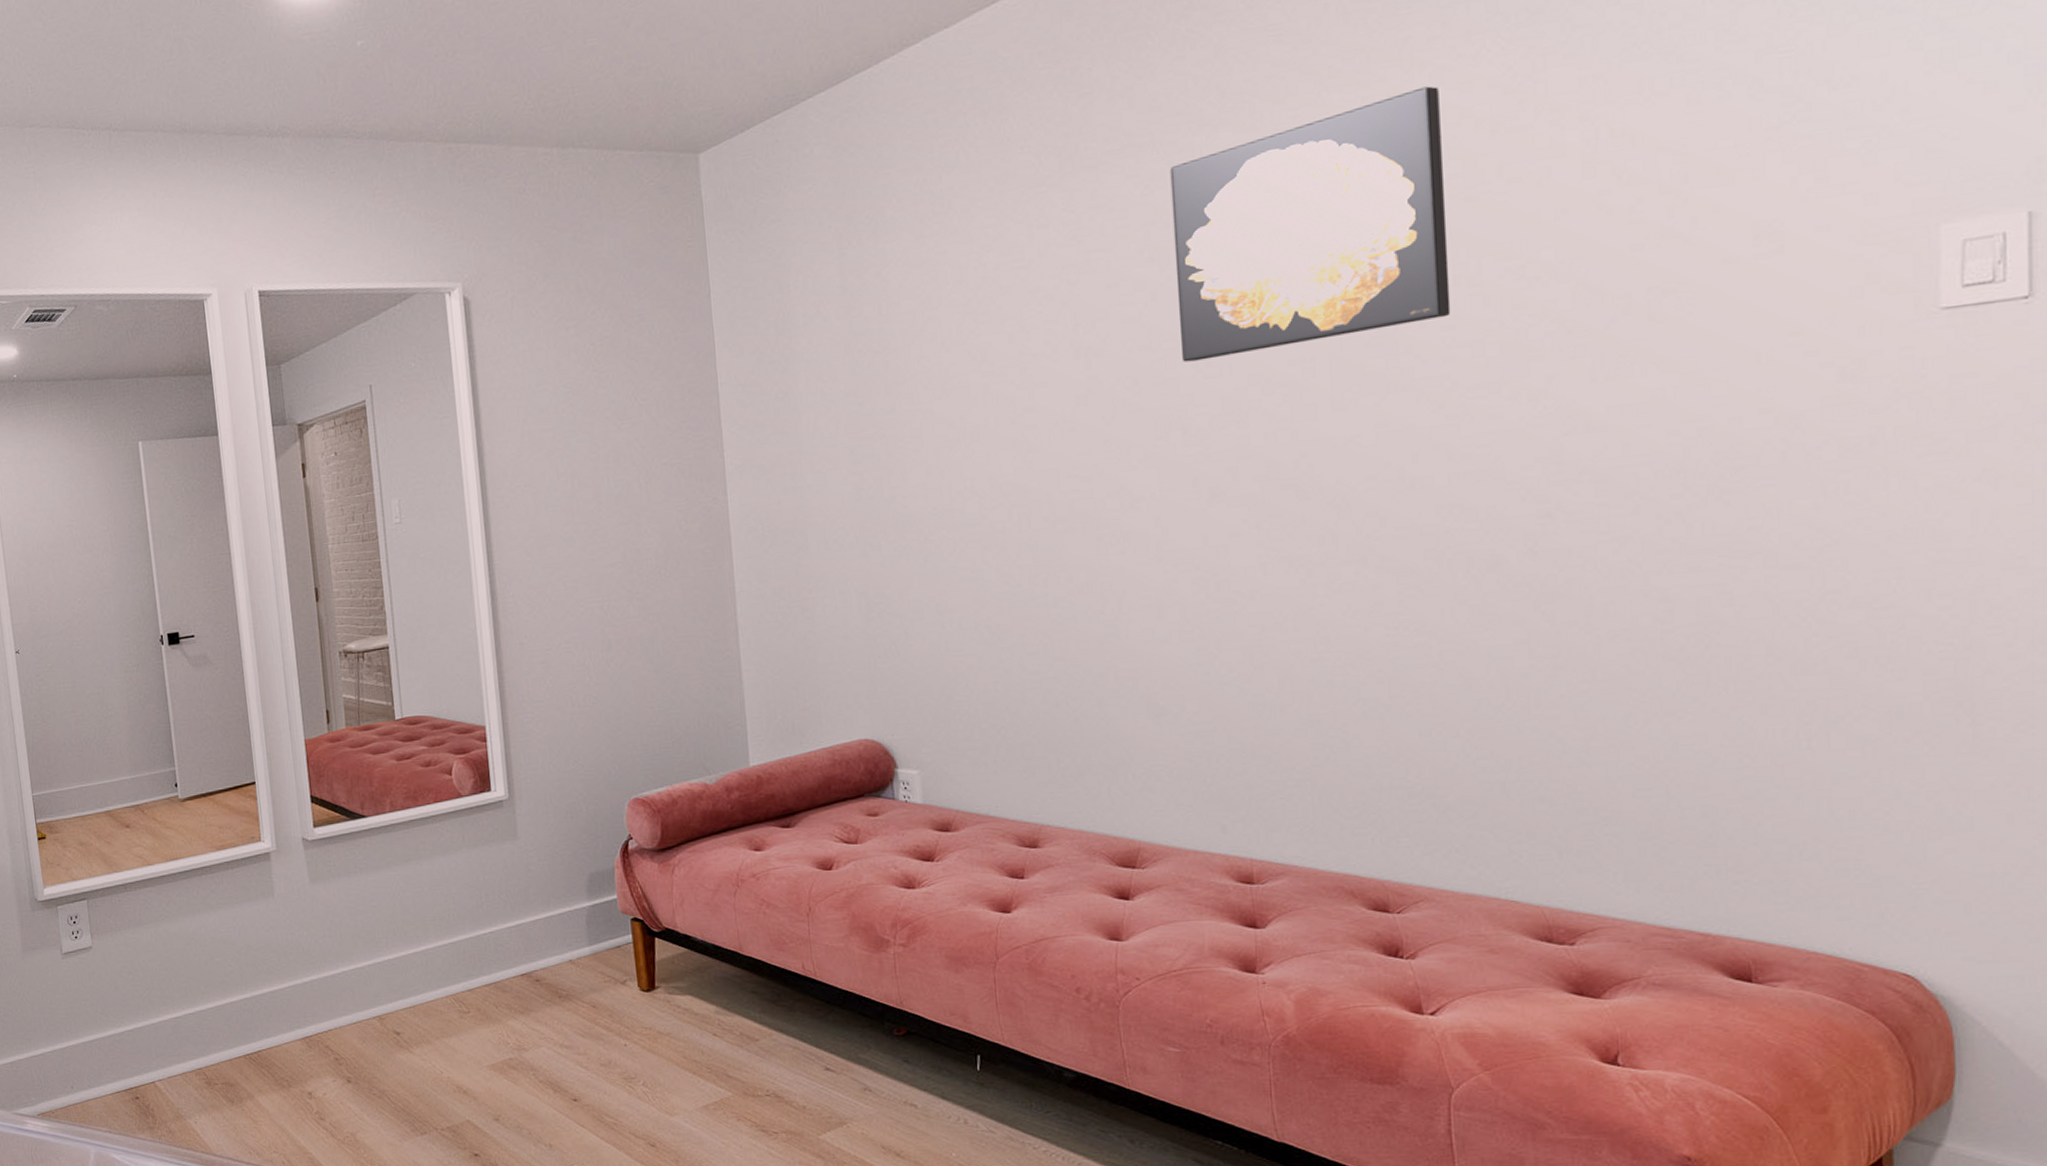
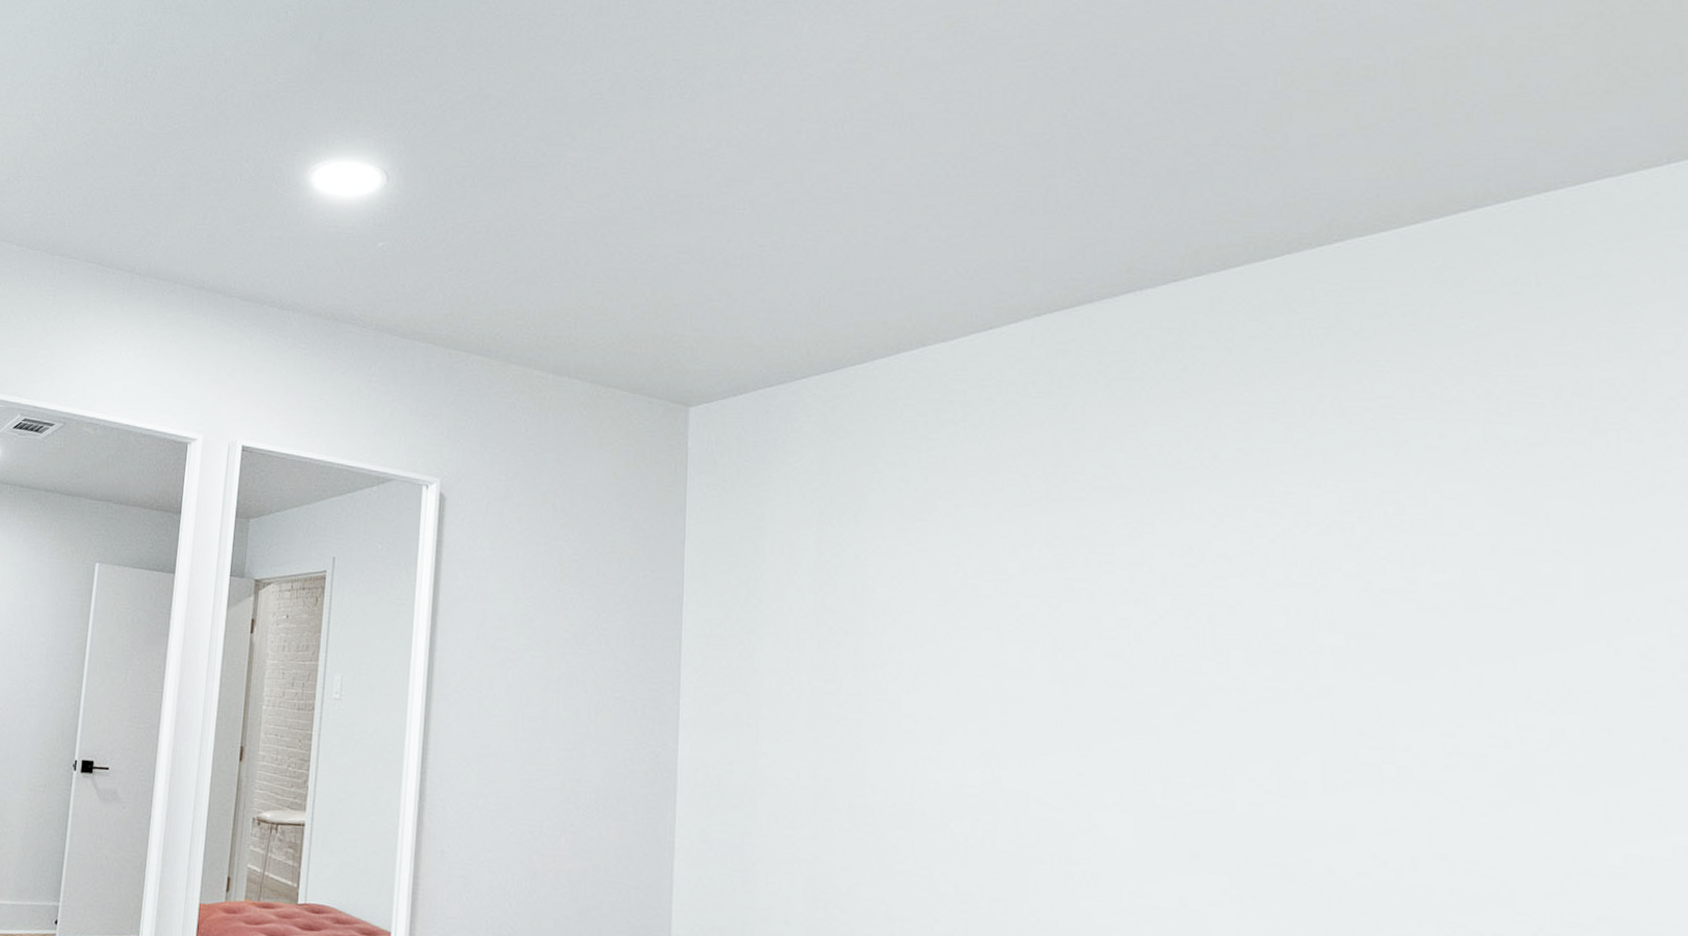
wall art: present [1169,86,1451,363] -> none [1159,491,1451,723]

